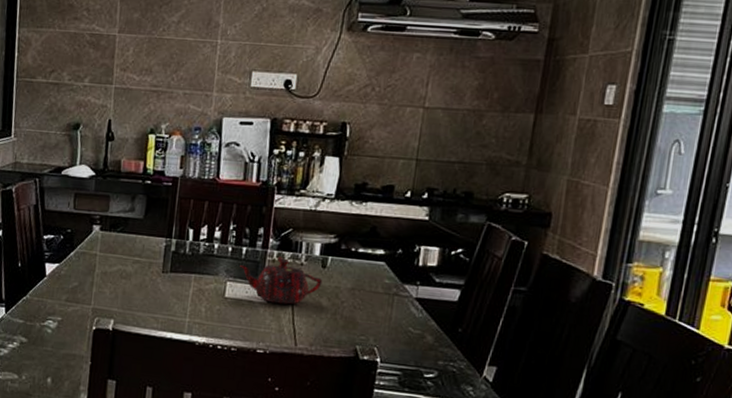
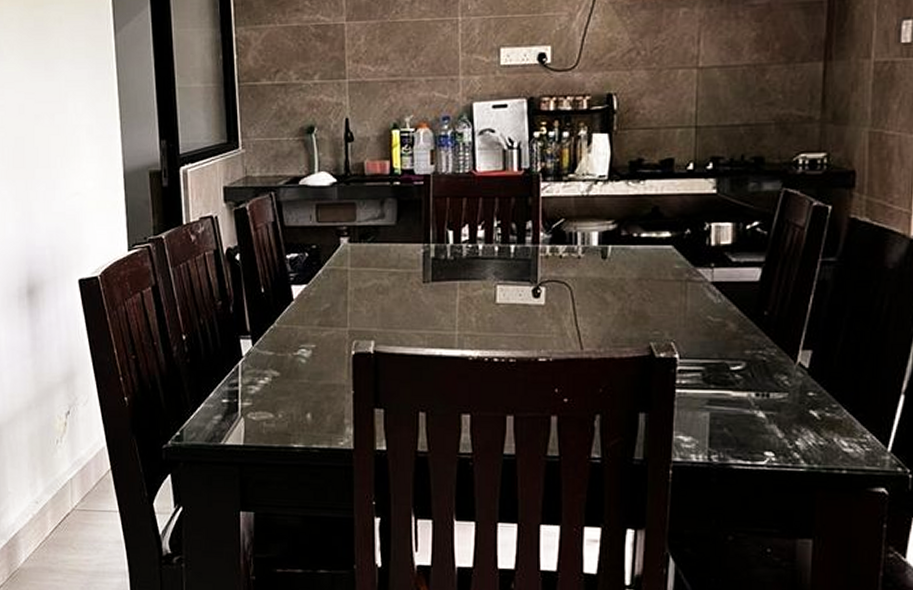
teapot: present [240,256,323,305] -> none [509,251,604,304]

